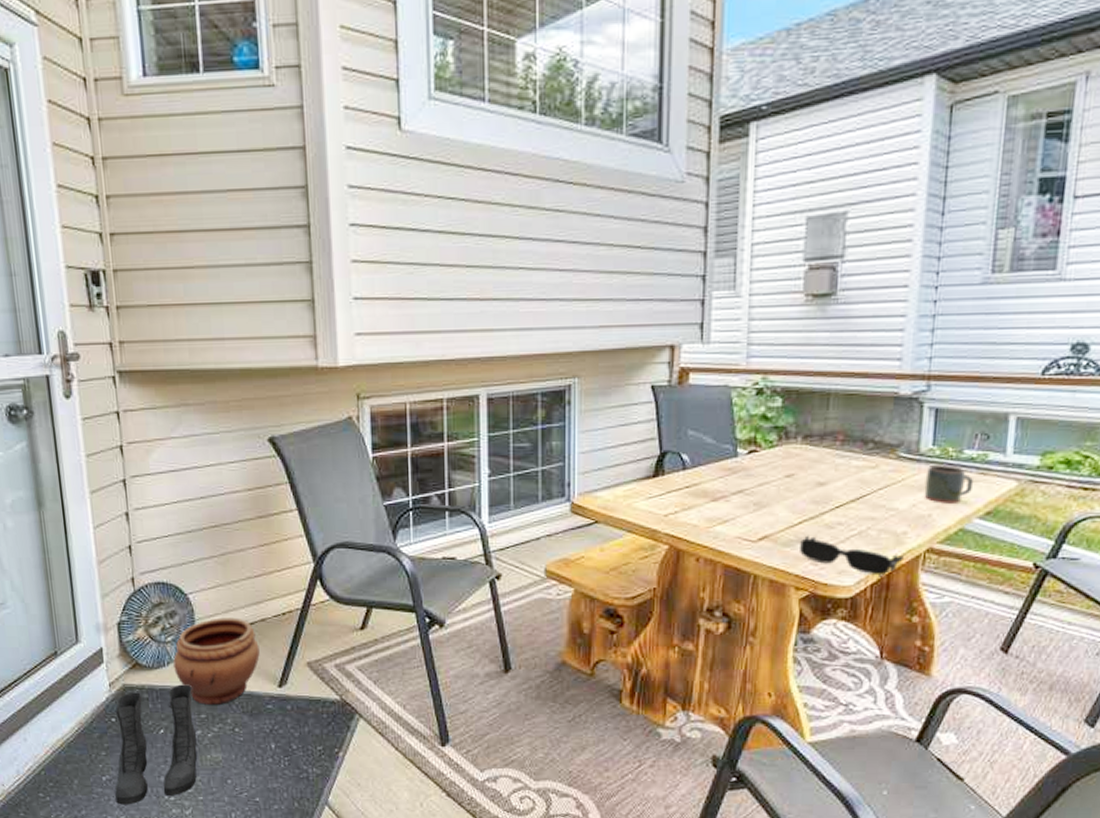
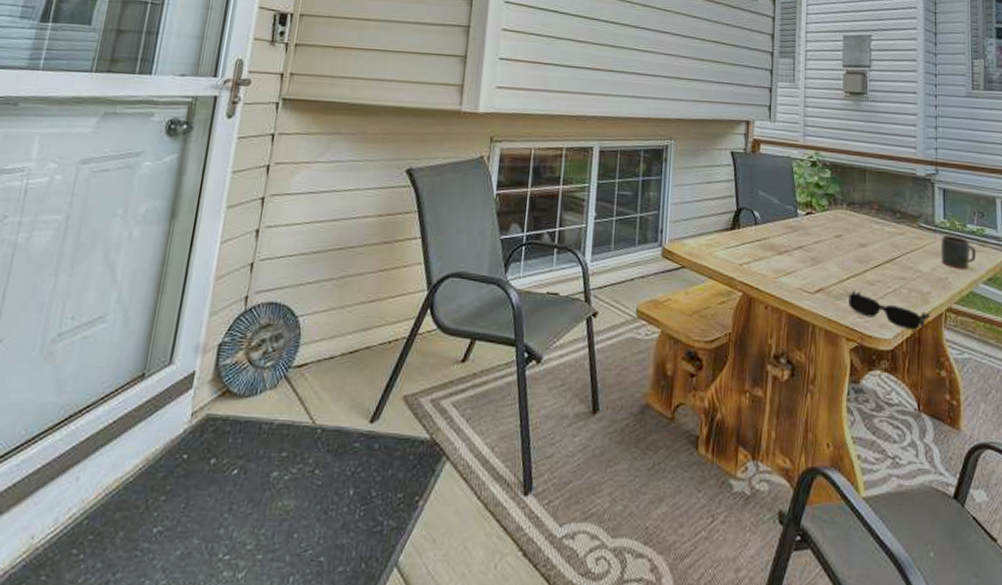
boot: present [115,684,198,805] -> none [161,416,281,566]
planter pot: present [173,617,260,706] -> none [265,343,359,443]

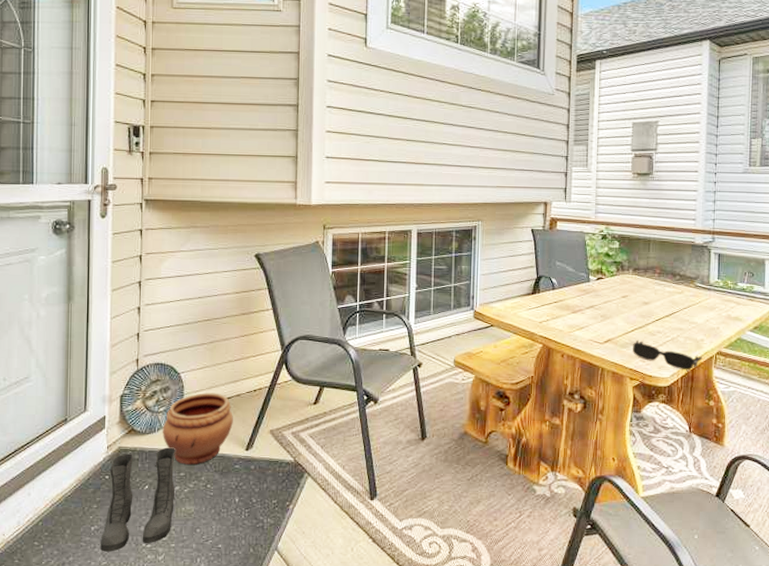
boot: none [161,416,281,566] -> present [100,447,176,552]
planter pot: none [265,343,359,443] -> present [163,393,233,466]
mug: present [941,235,977,269] -> none [713,293,746,320]

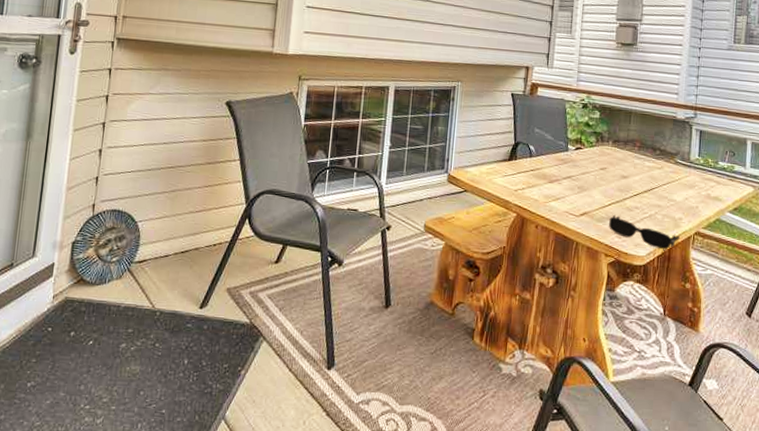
boot: present [100,447,176,552] -> none [35,300,126,412]
planter pot: present [163,393,233,466] -> none [113,244,190,322]

